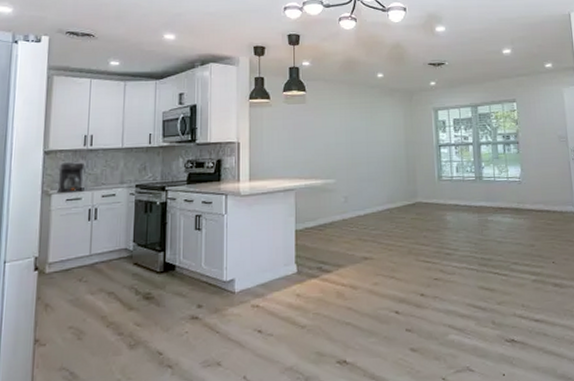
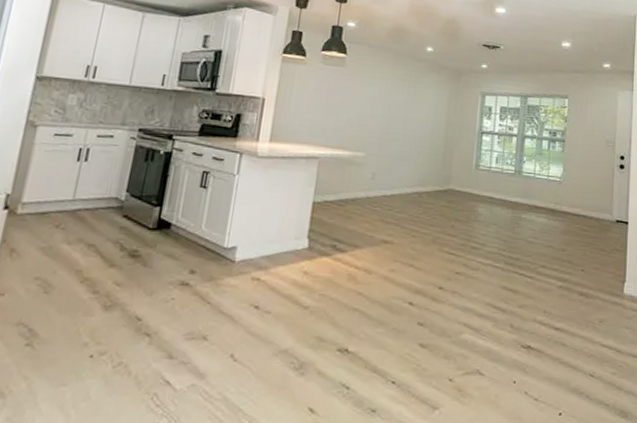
coffee maker: present [57,162,84,193] -> none [45,92,82,128]

